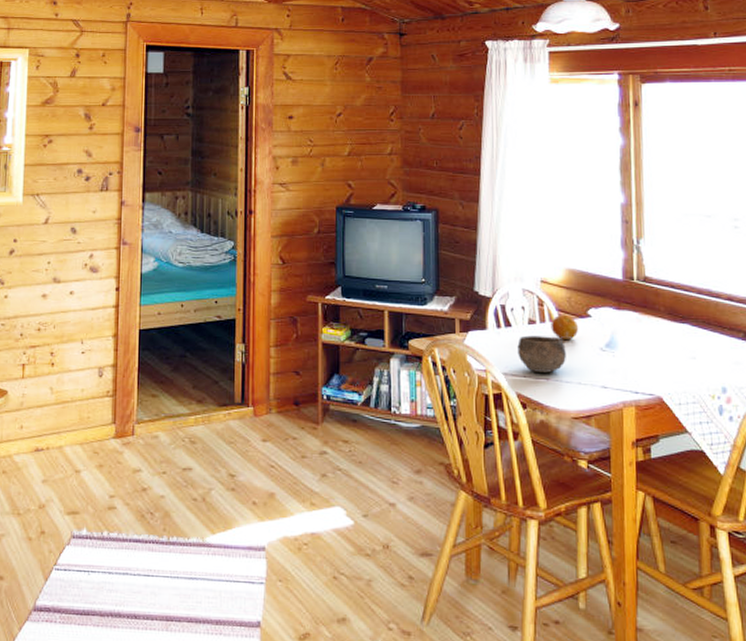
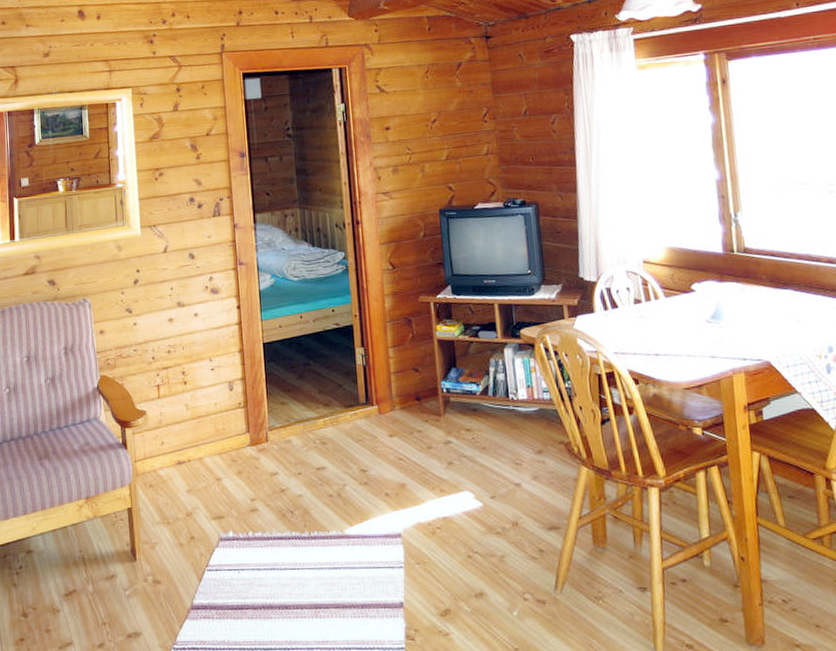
bowl: present [517,335,566,373] -> none [625,313,674,349]
fruit: present [551,314,579,339] -> none [656,291,684,315]

